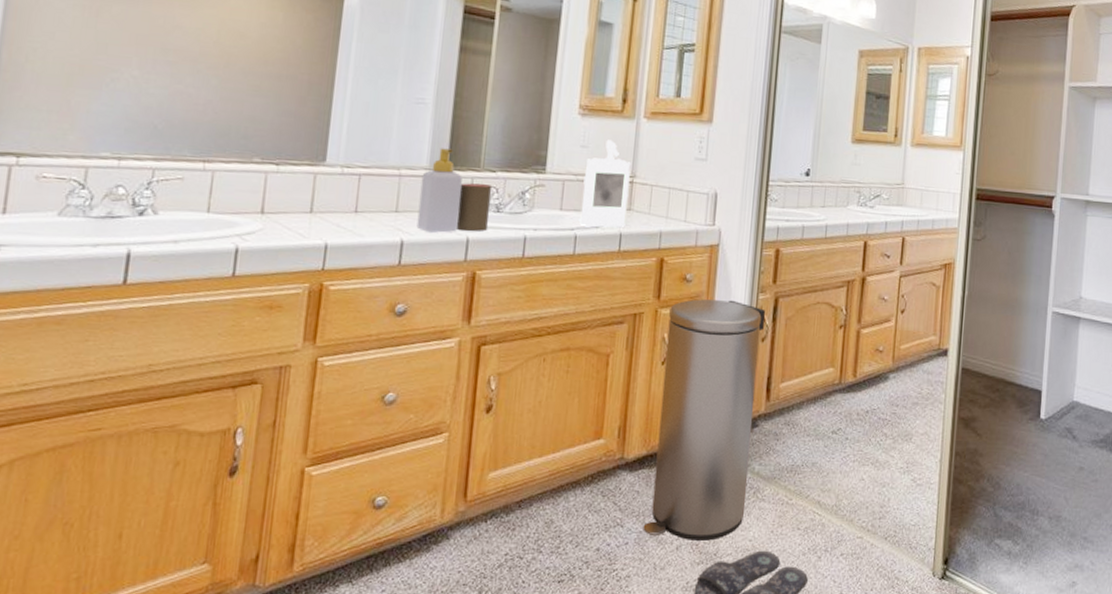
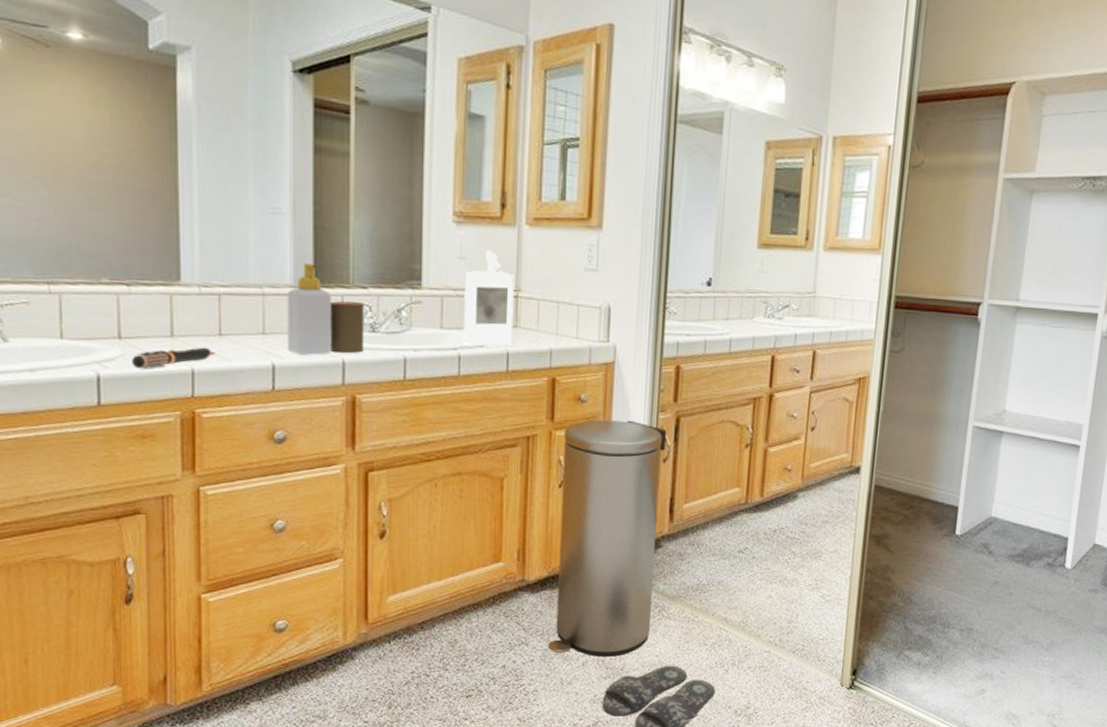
hair brush: none [269,223,350,244] -> present [131,347,216,371]

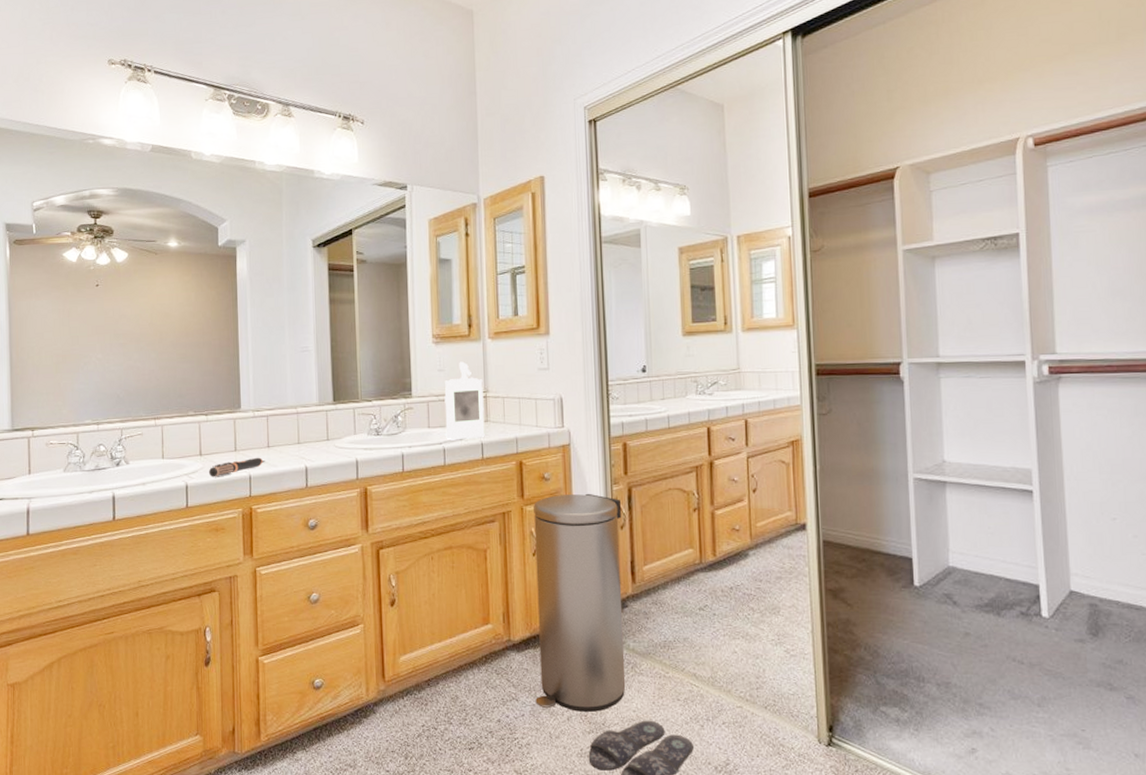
soap bottle: present [287,263,331,356] -> none [314,386,347,458]
cup: present [329,301,365,354] -> none [345,413,372,455]

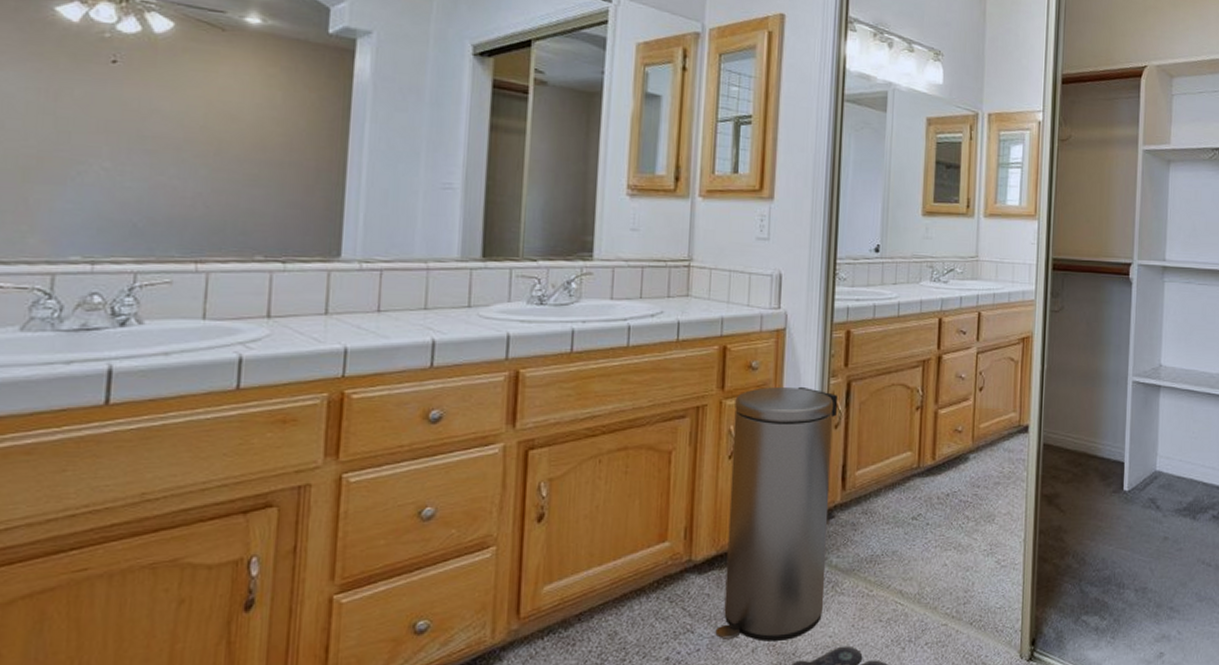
hair brush: present [208,457,266,479] -> none [278,324,373,351]
tissue box: present [444,361,485,440] -> none [633,221,687,317]

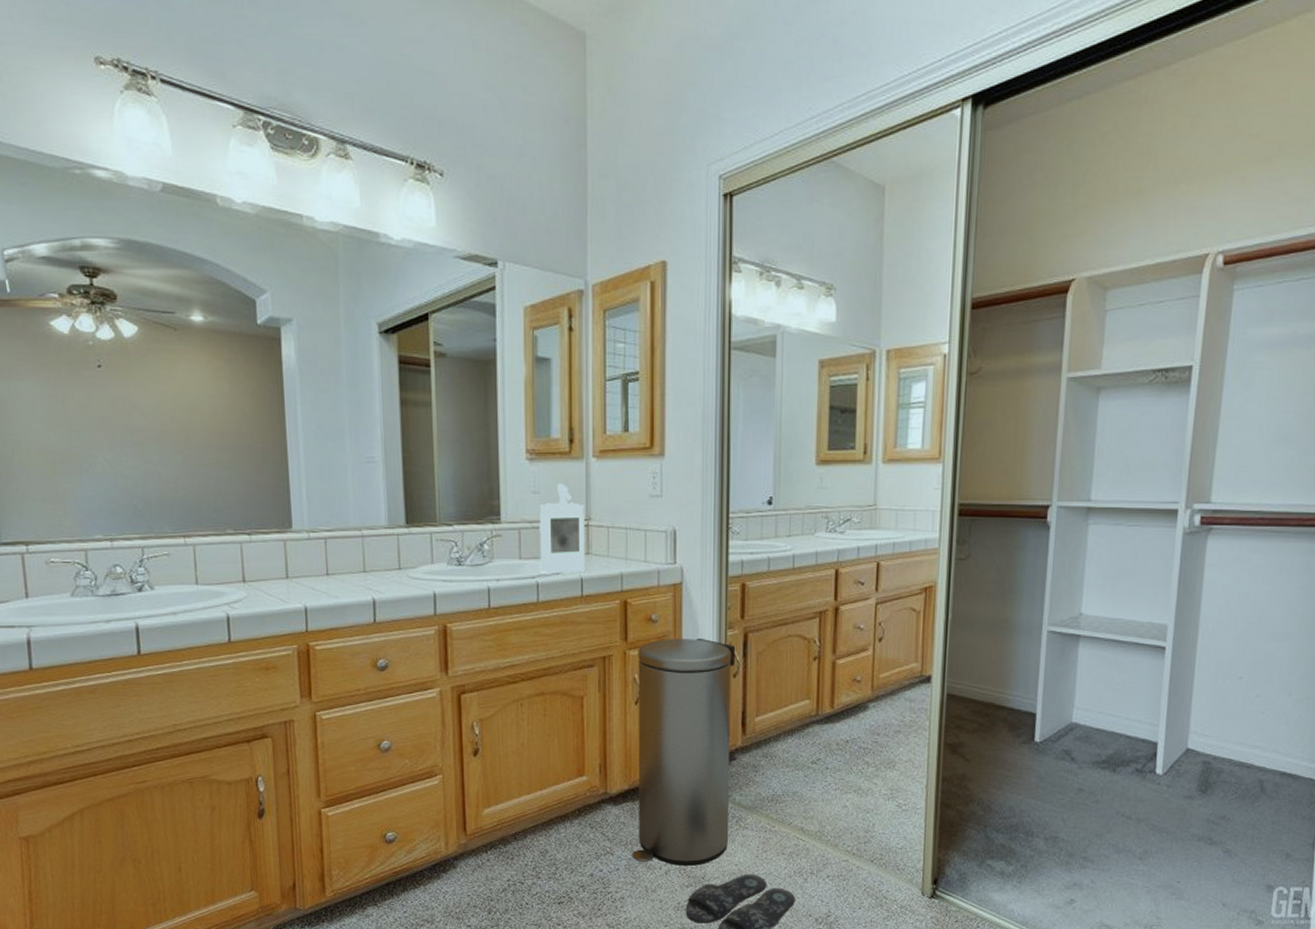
tissue box: none [633,221,687,317] -> present [539,483,585,574]

